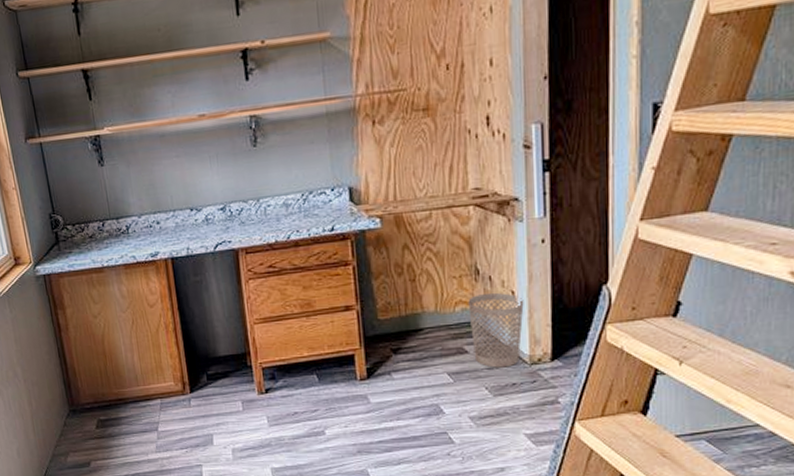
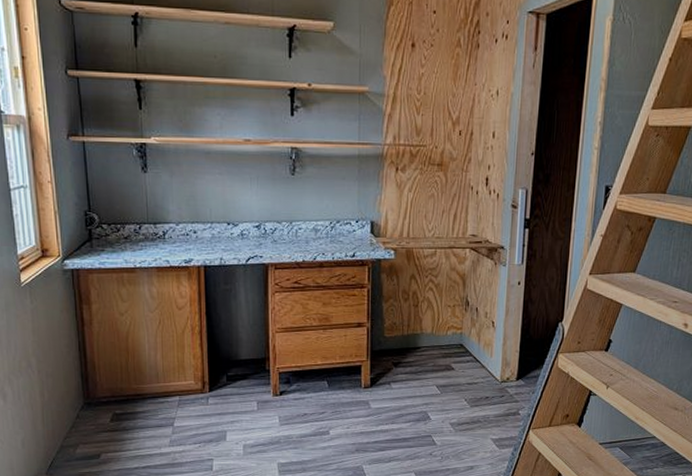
wastebasket: present [468,292,524,368] -> none [457,321,501,384]

